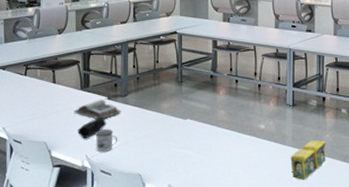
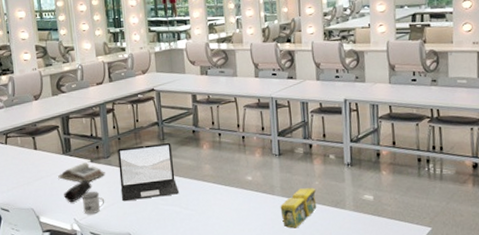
laptop: none [135,85,193,142] -> present [118,142,180,202]

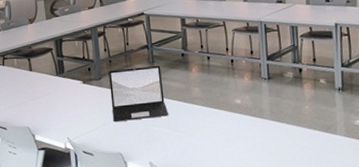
book: present [58,163,105,182] -> none [52,84,97,103]
pencil case: present [64,179,92,203] -> none [58,100,85,123]
mug: present [81,192,105,215] -> none [74,112,97,134]
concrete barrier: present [280,188,317,229] -> none [269,112,307,152]

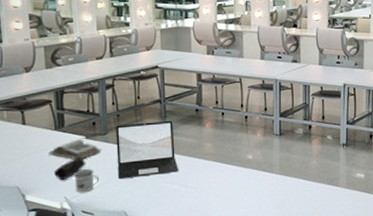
book: none [52,84,97,103] -> present [48,139,101,159]
pencil case: none [58,100,85,123] -> present [54,156,86,181]
mug: none [74,112,97,134] -> present [74,169,100,193]

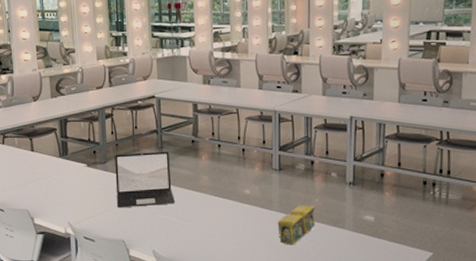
book: present [48,139,101,159] -> none [54,167,101,186]
pencil case: present [54,156,86,181] -> none [59,184,88,207]
mug: present [74,169,100,193] -> none [76,197,100,219]
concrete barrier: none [278,166,313,205] -> present [277,205,315,245]

